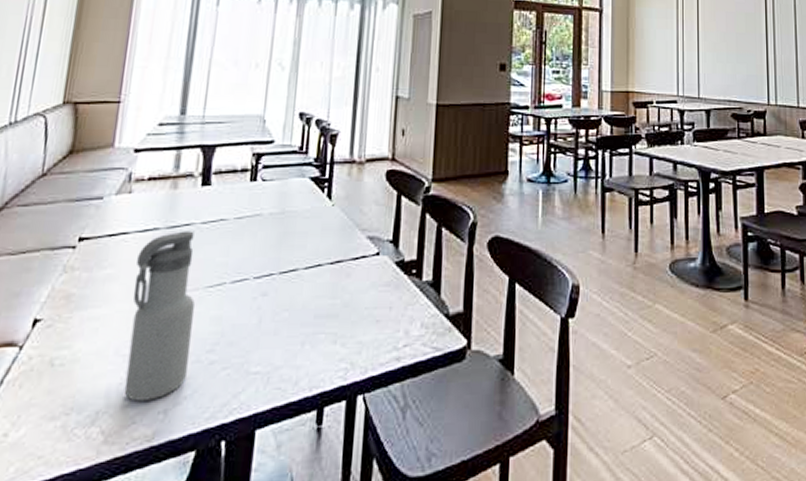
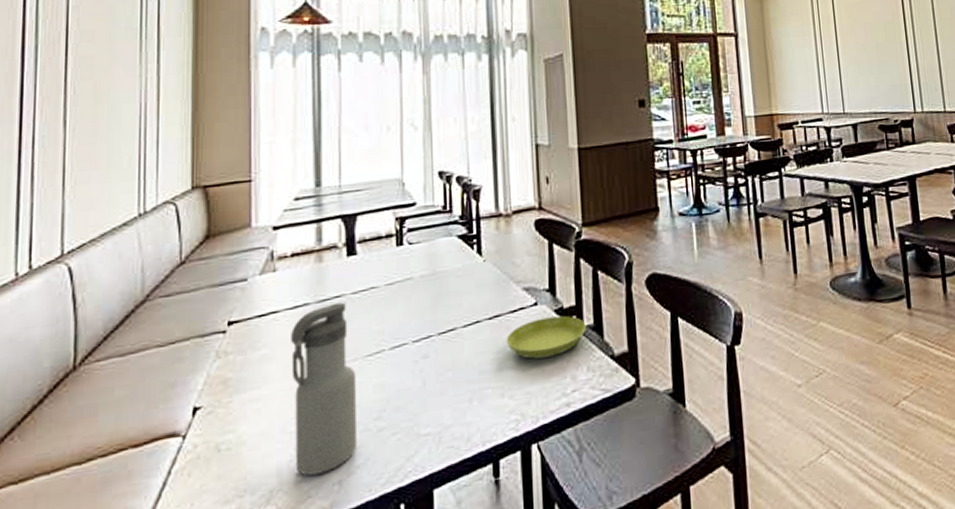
saucer: none [344,268,425,309] -> present [506,315,586,359]

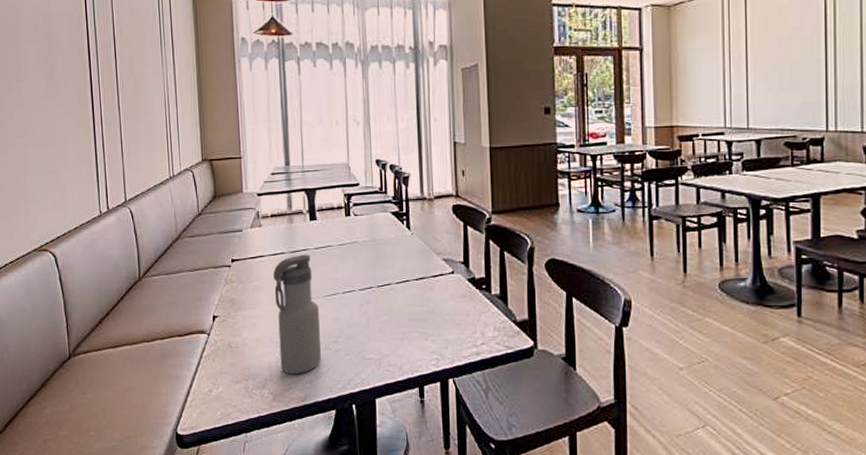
saucer: present [506,315,586,359] -> none [429,284,494,315]

